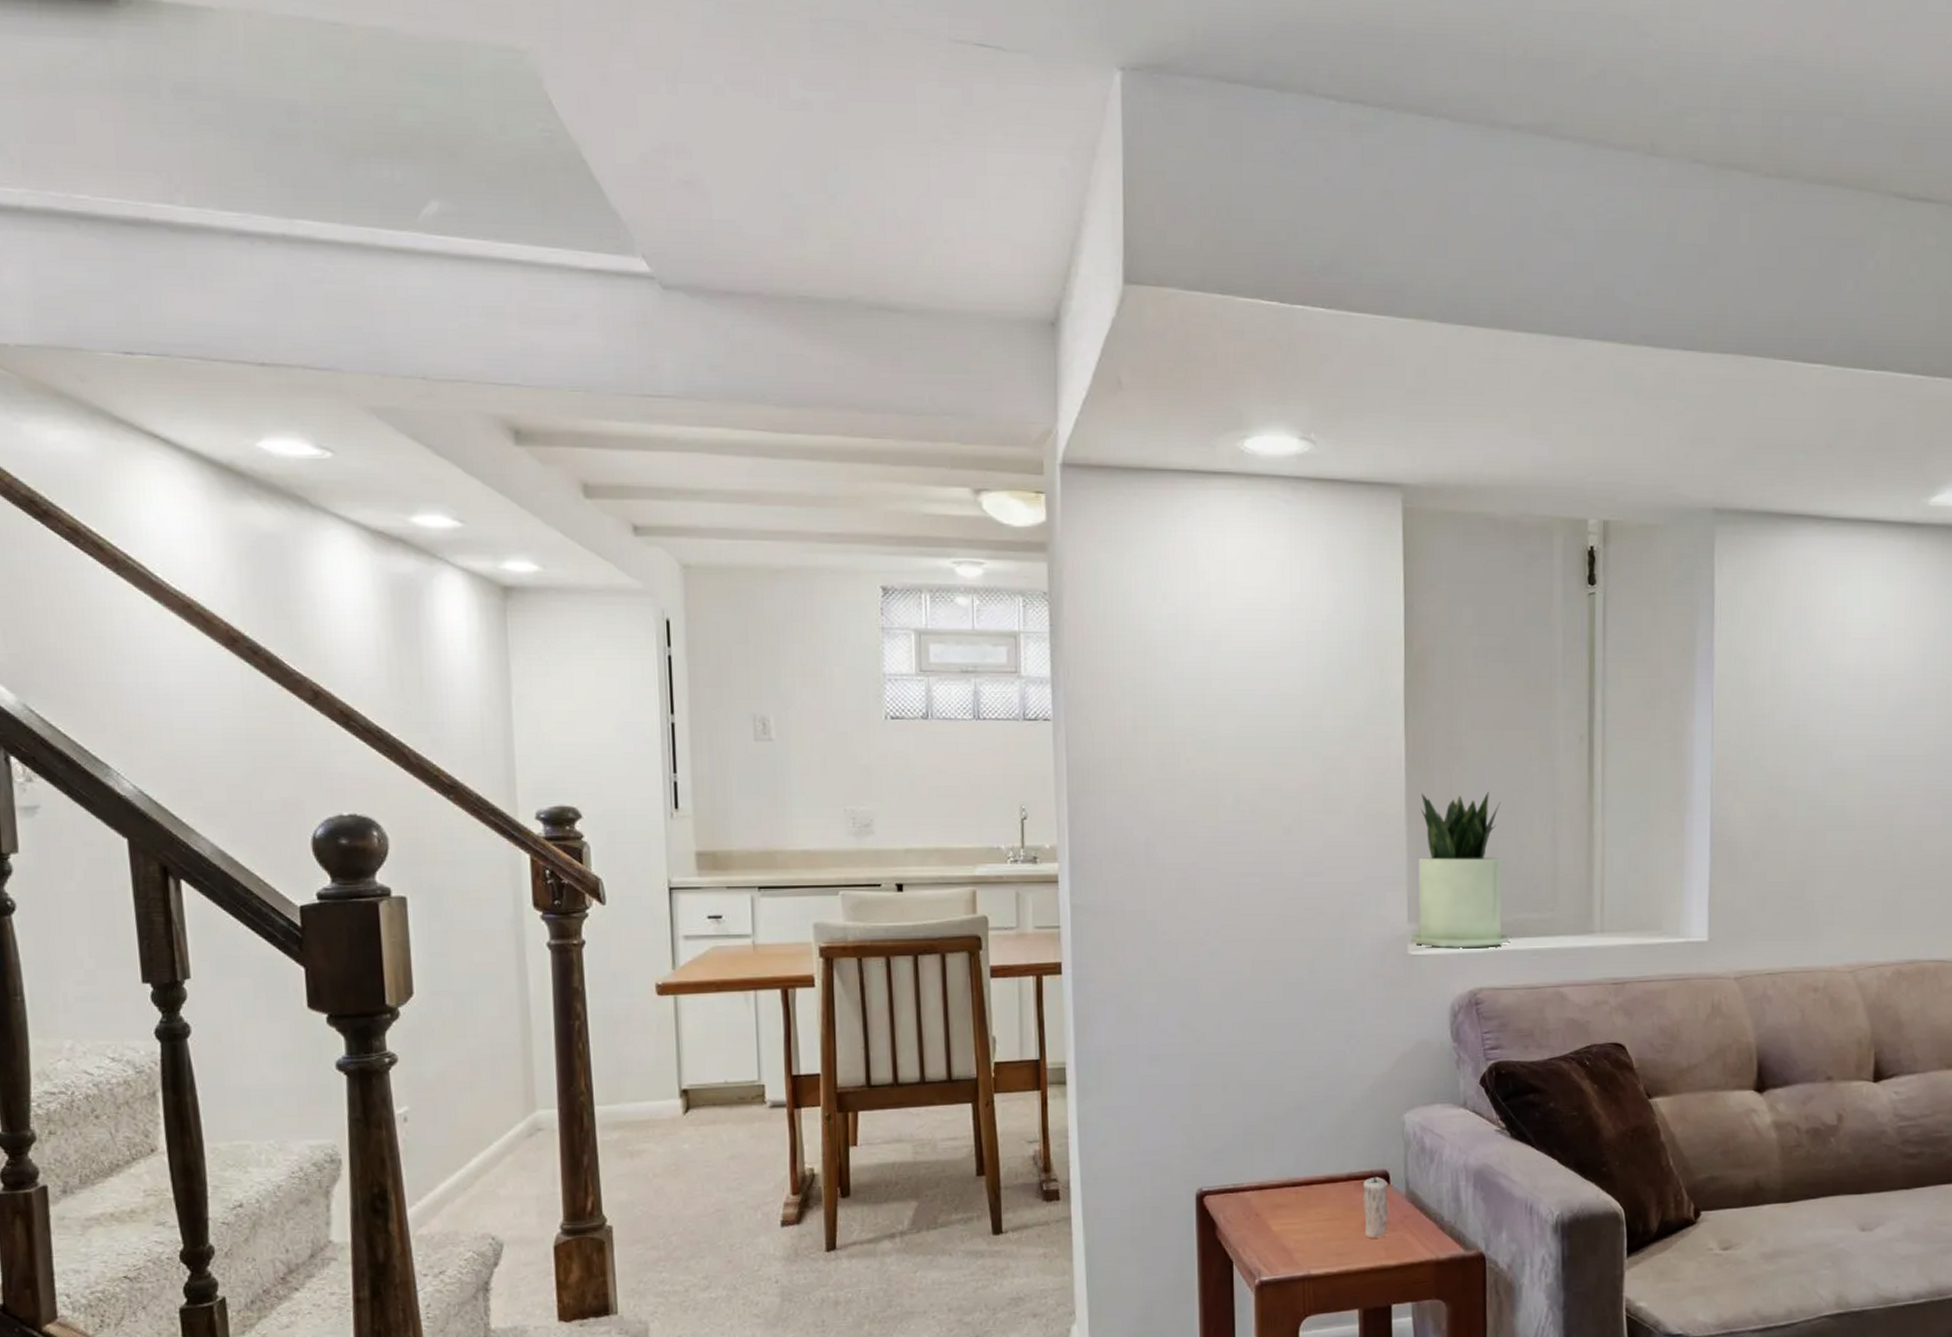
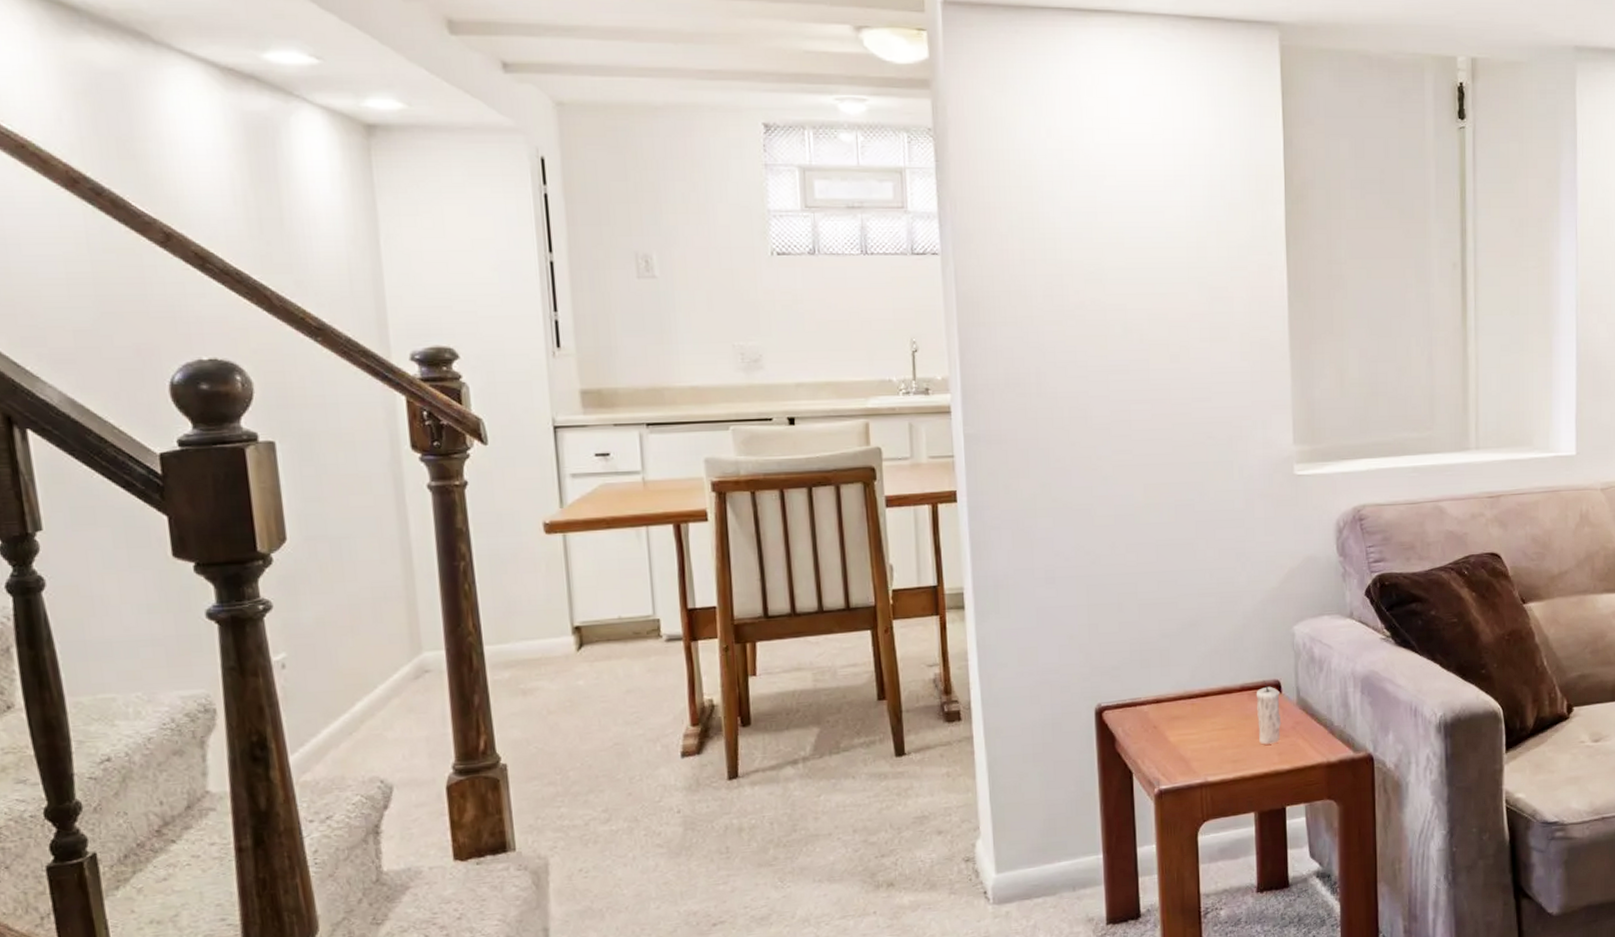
planter: present [1409,791,1512,948] -> none [1295,317,1392,467]

